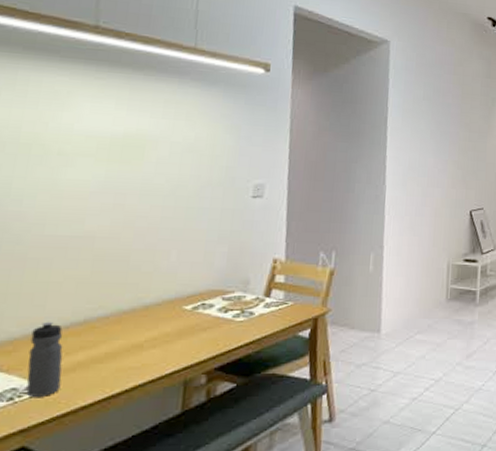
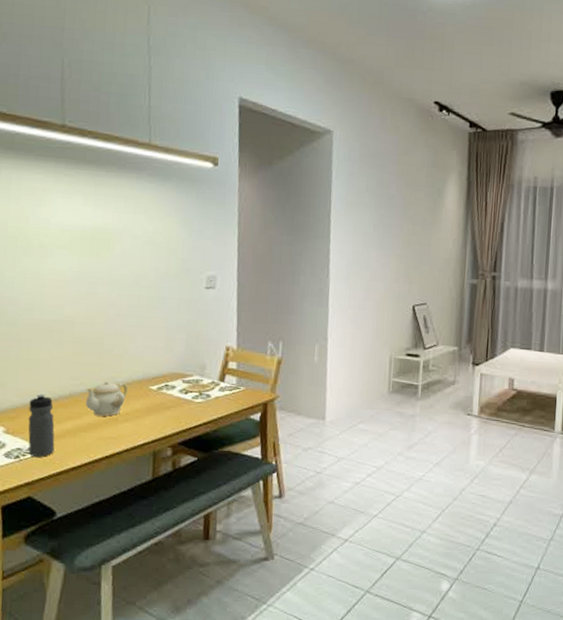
teapot: none [103,303,158,343] -> present [85,381,128,417]

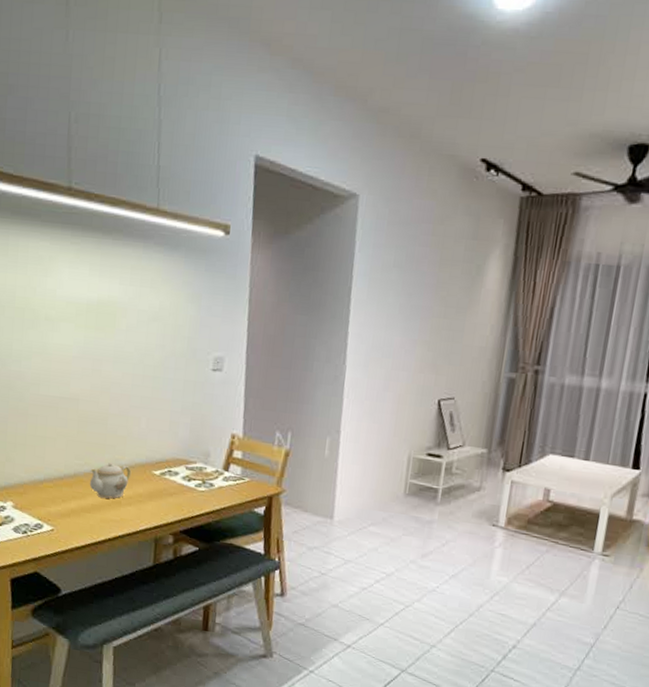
water bottle: present [28,393,55,457] -> none [35,471,60,534]

